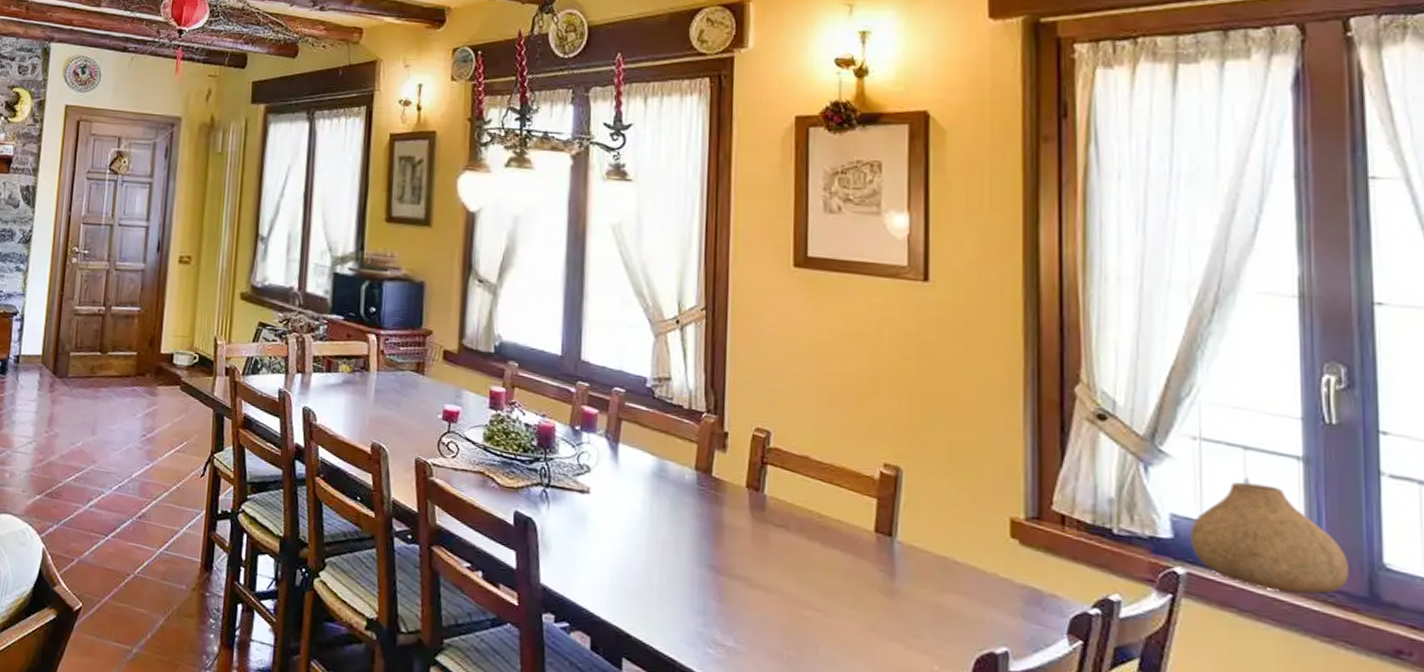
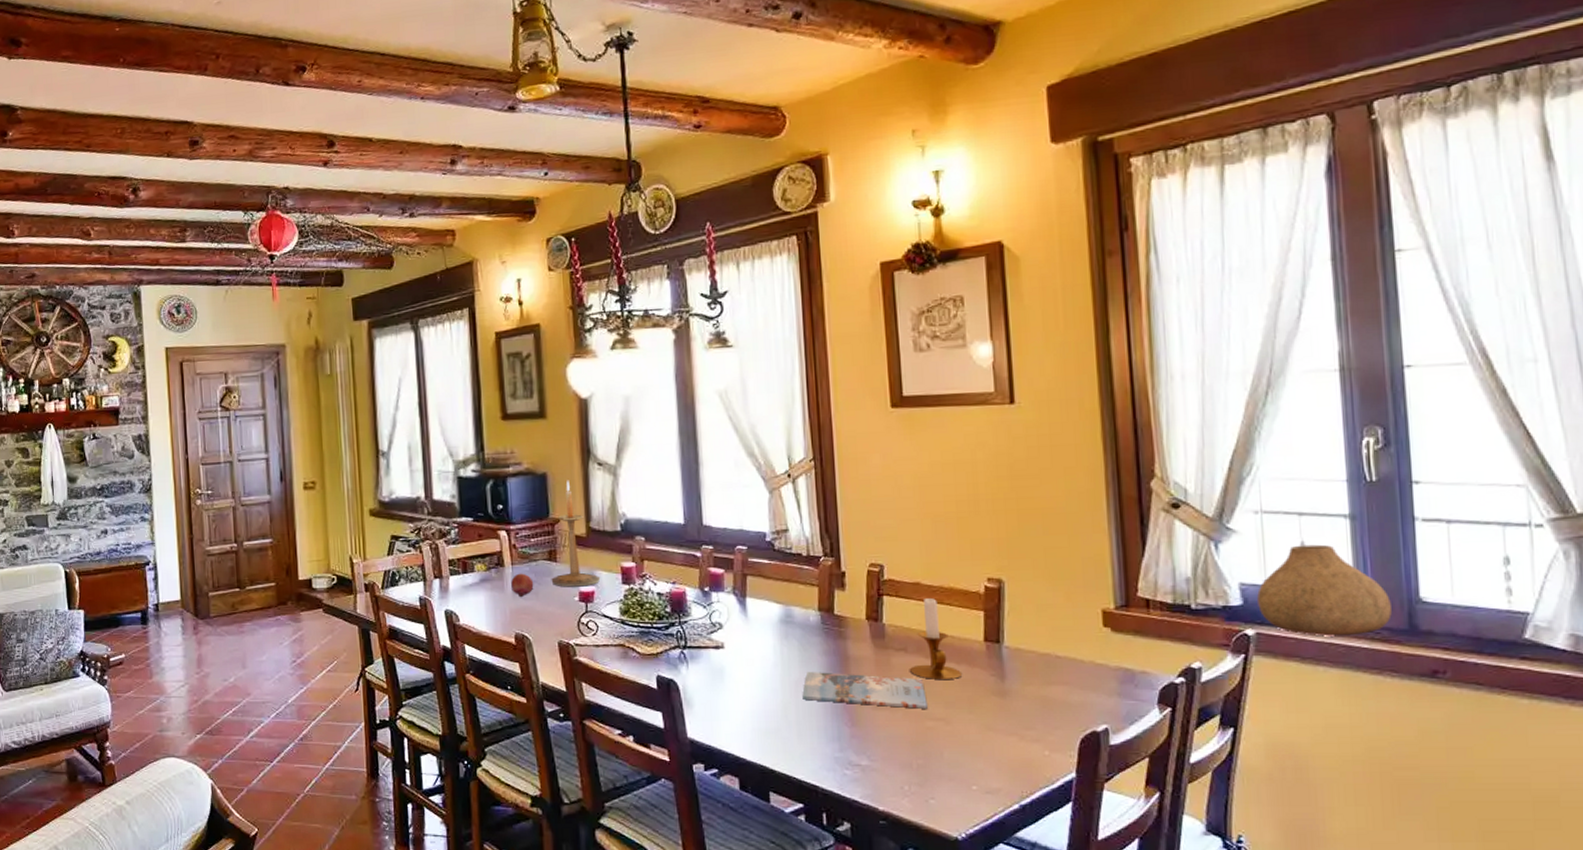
fruit: none [374,380,398,407] -> present [511,573,534,598]
candlestick: none [416,292,468,406] -> present [551,480,601,588]
magazine: none [669,534,806,596] -> present [802,672,927,709]
candlestick: none [788,475,848,568] -> present [909,598,963,679]

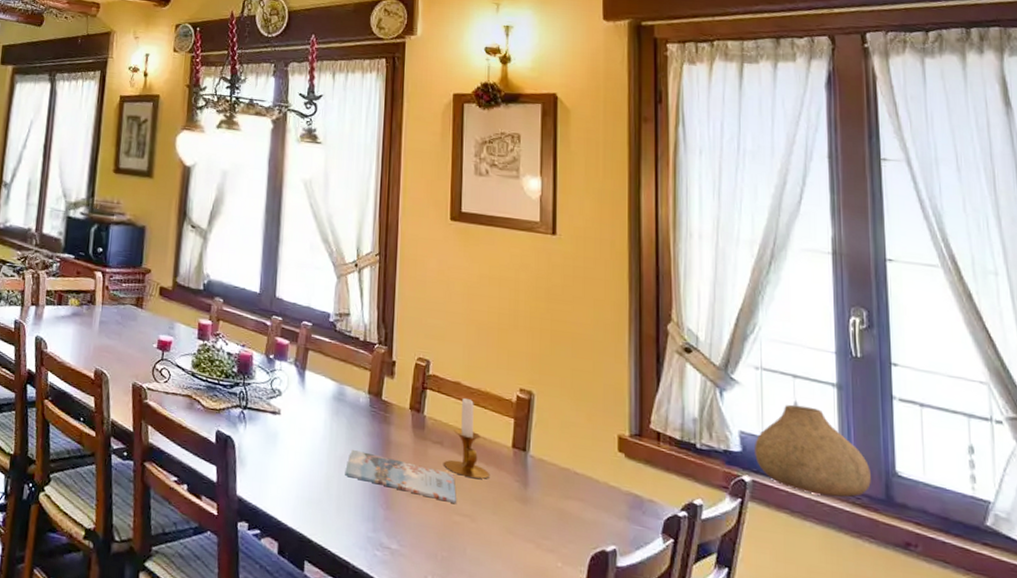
fruit: present [511,573,534,598] -> none [98,313,119,337]
candlestick: present [551,480,601,588] -> none [135,236,179,337]

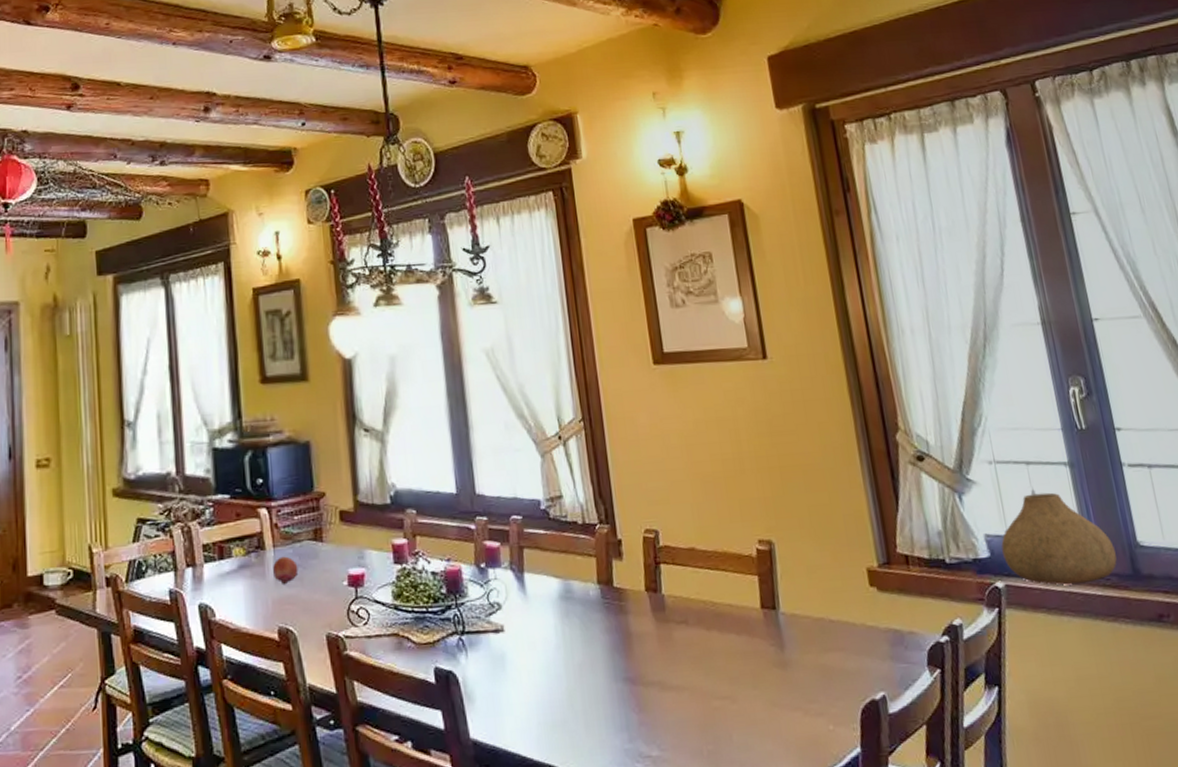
fruit: none [98,313,119,337] -> present [273,556,298,586]
magazine: present [345,450,456,503] -> none [587,652,713,688]
candlestick: present [443,398,491,479] -> none [691,564,744,654]

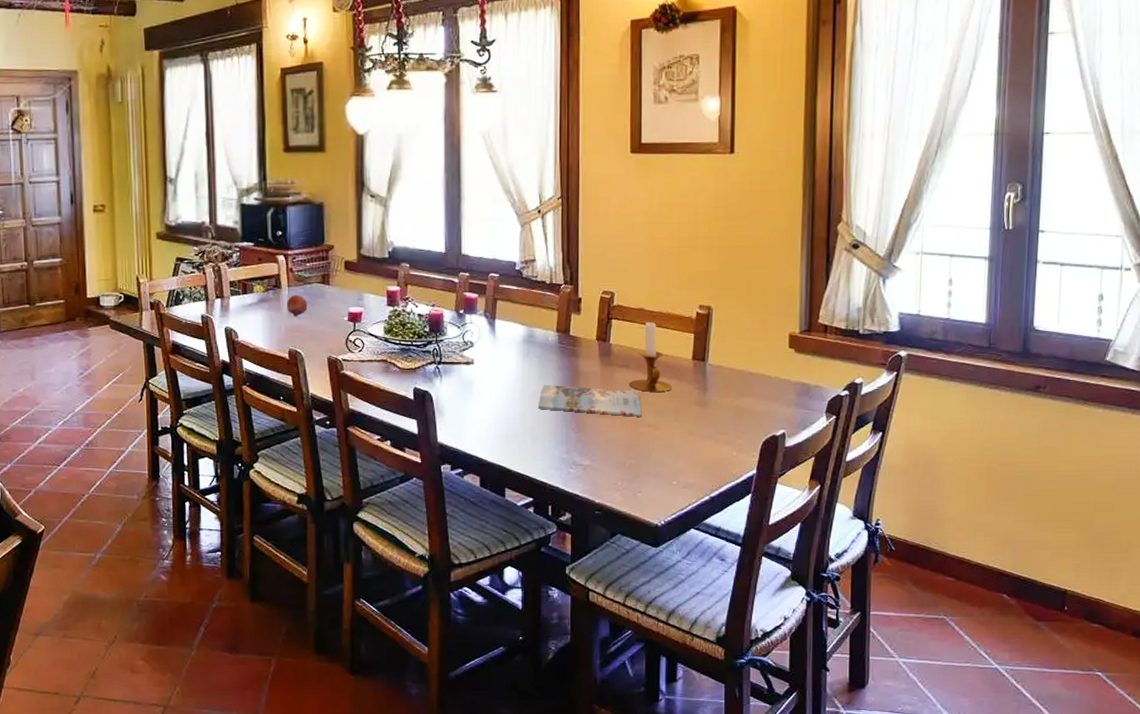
magazine: none [587,652,713,688] -> present [538,385,642,417]
candlestick: none [691,564,744,654] -> present [629,322,673,392]
vase: present [1001,492,1117,586] -> none [911,281,1012,358]

